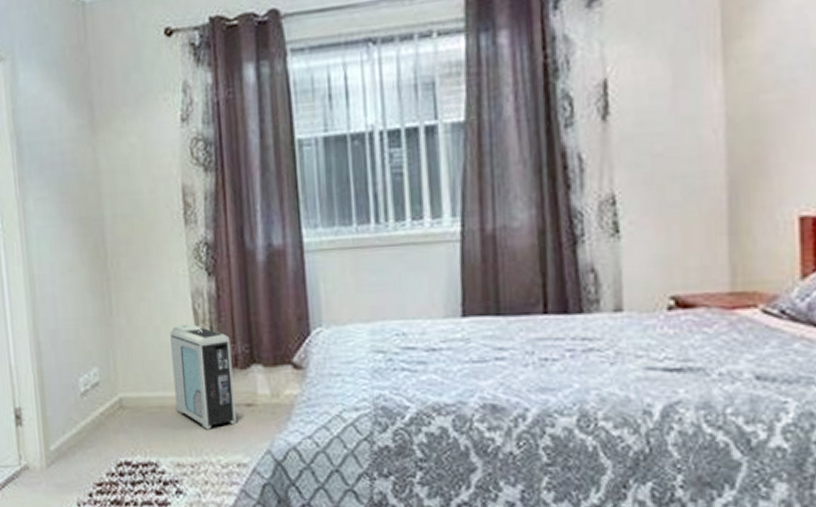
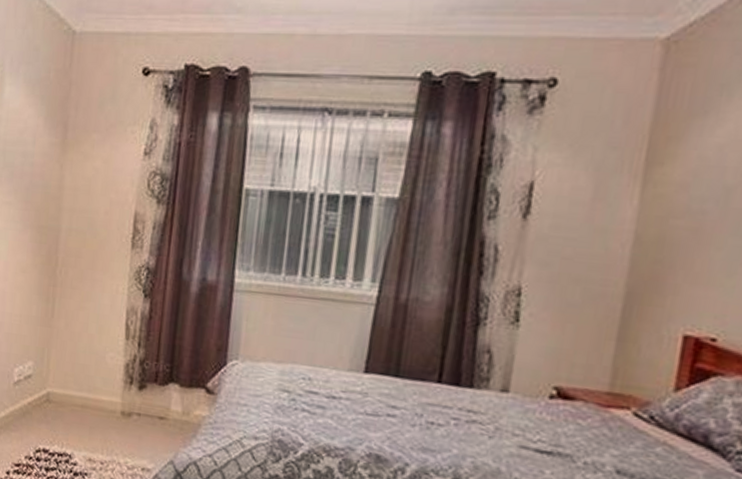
air purifier: present [170,324,237,429] -> none [96,336,155,434]

